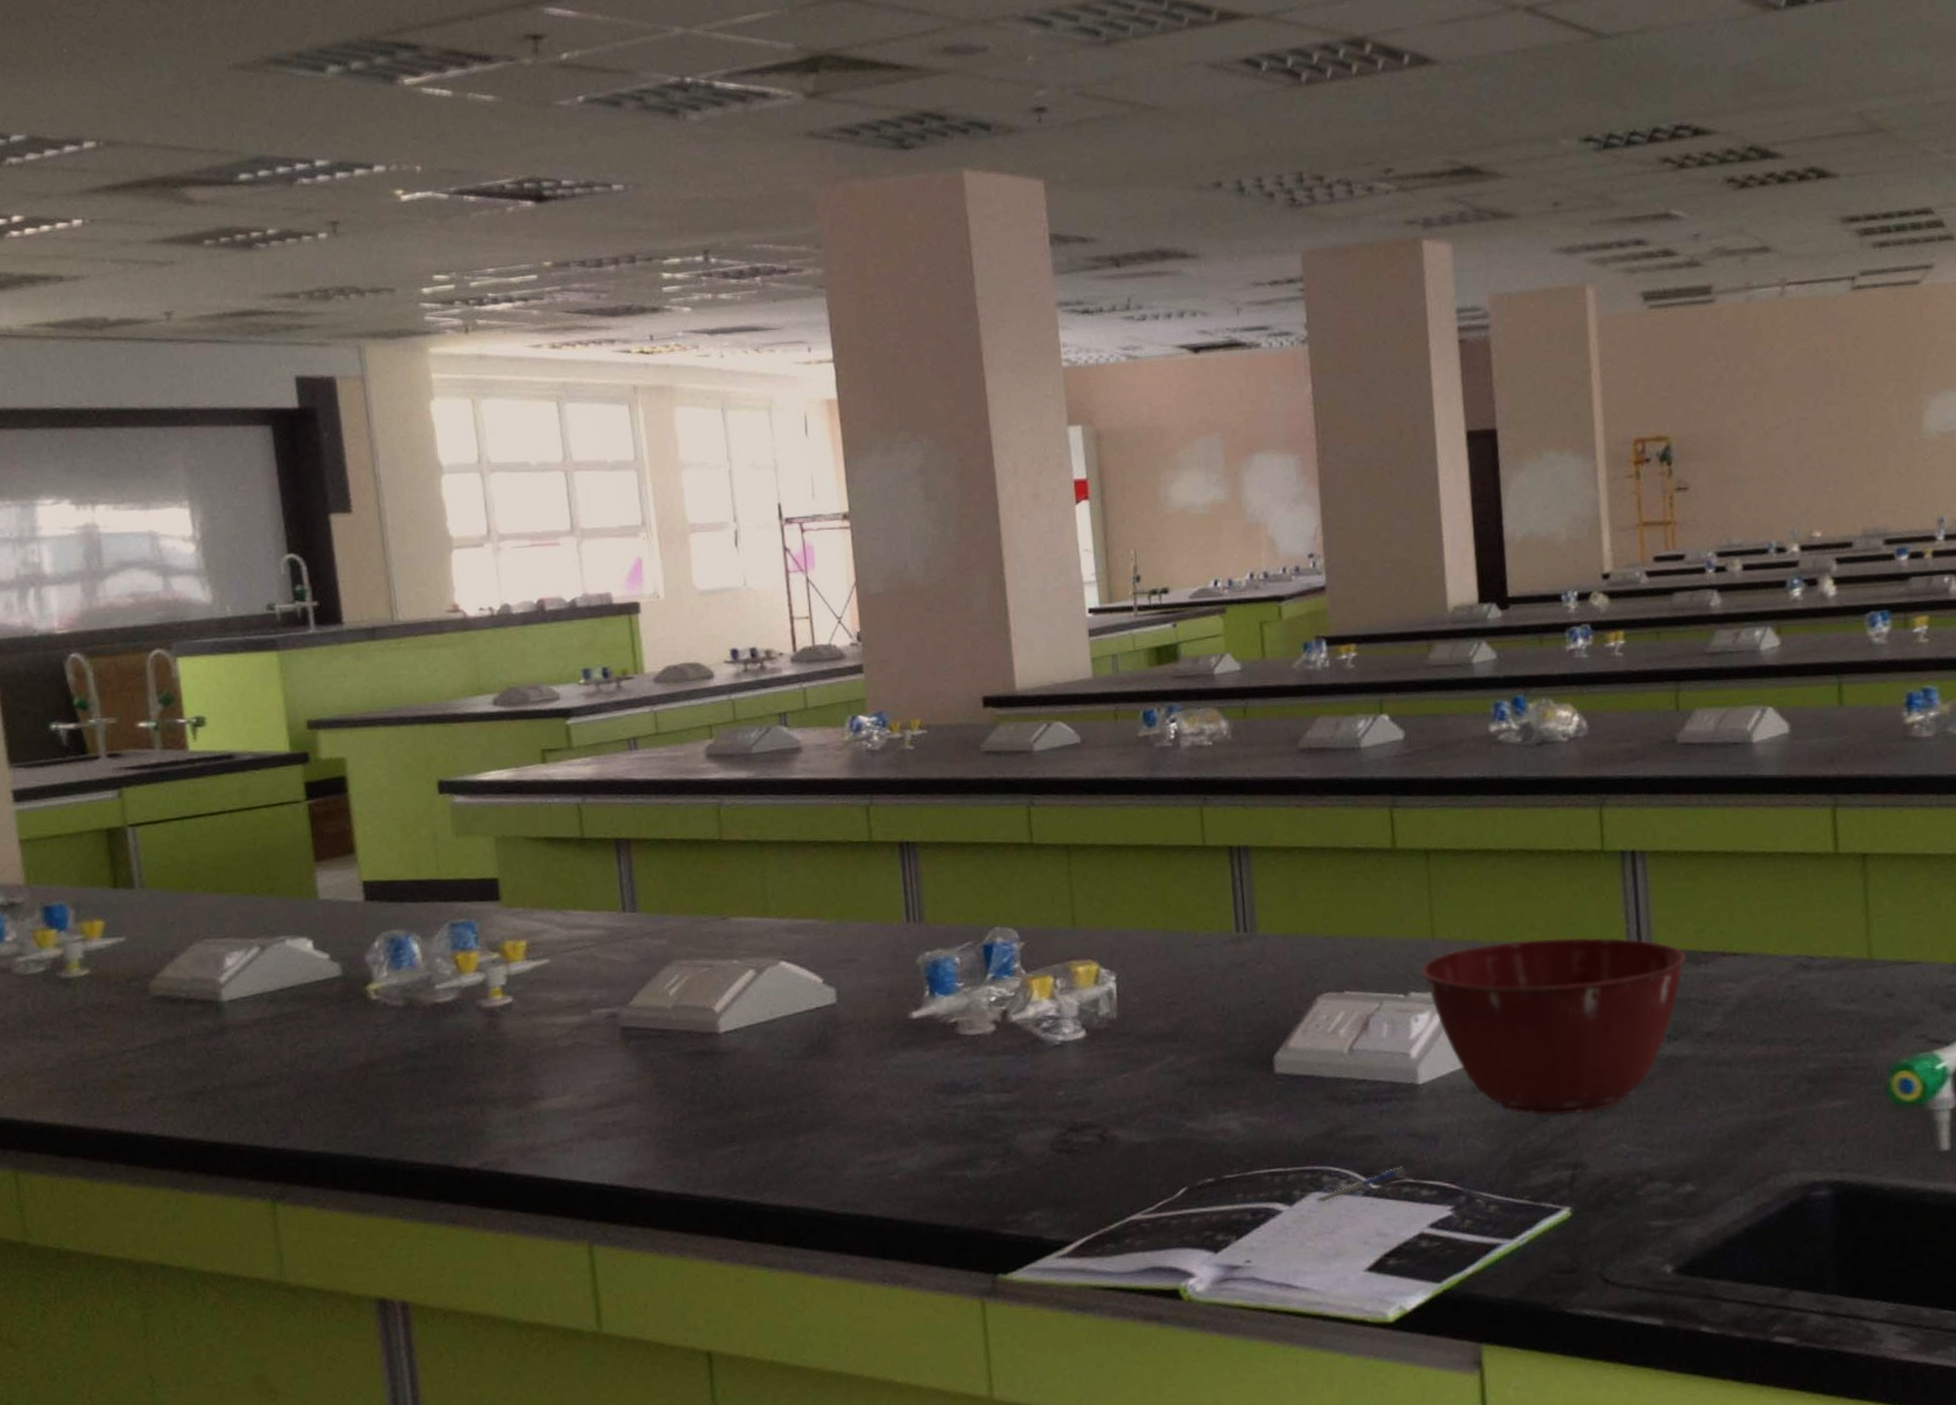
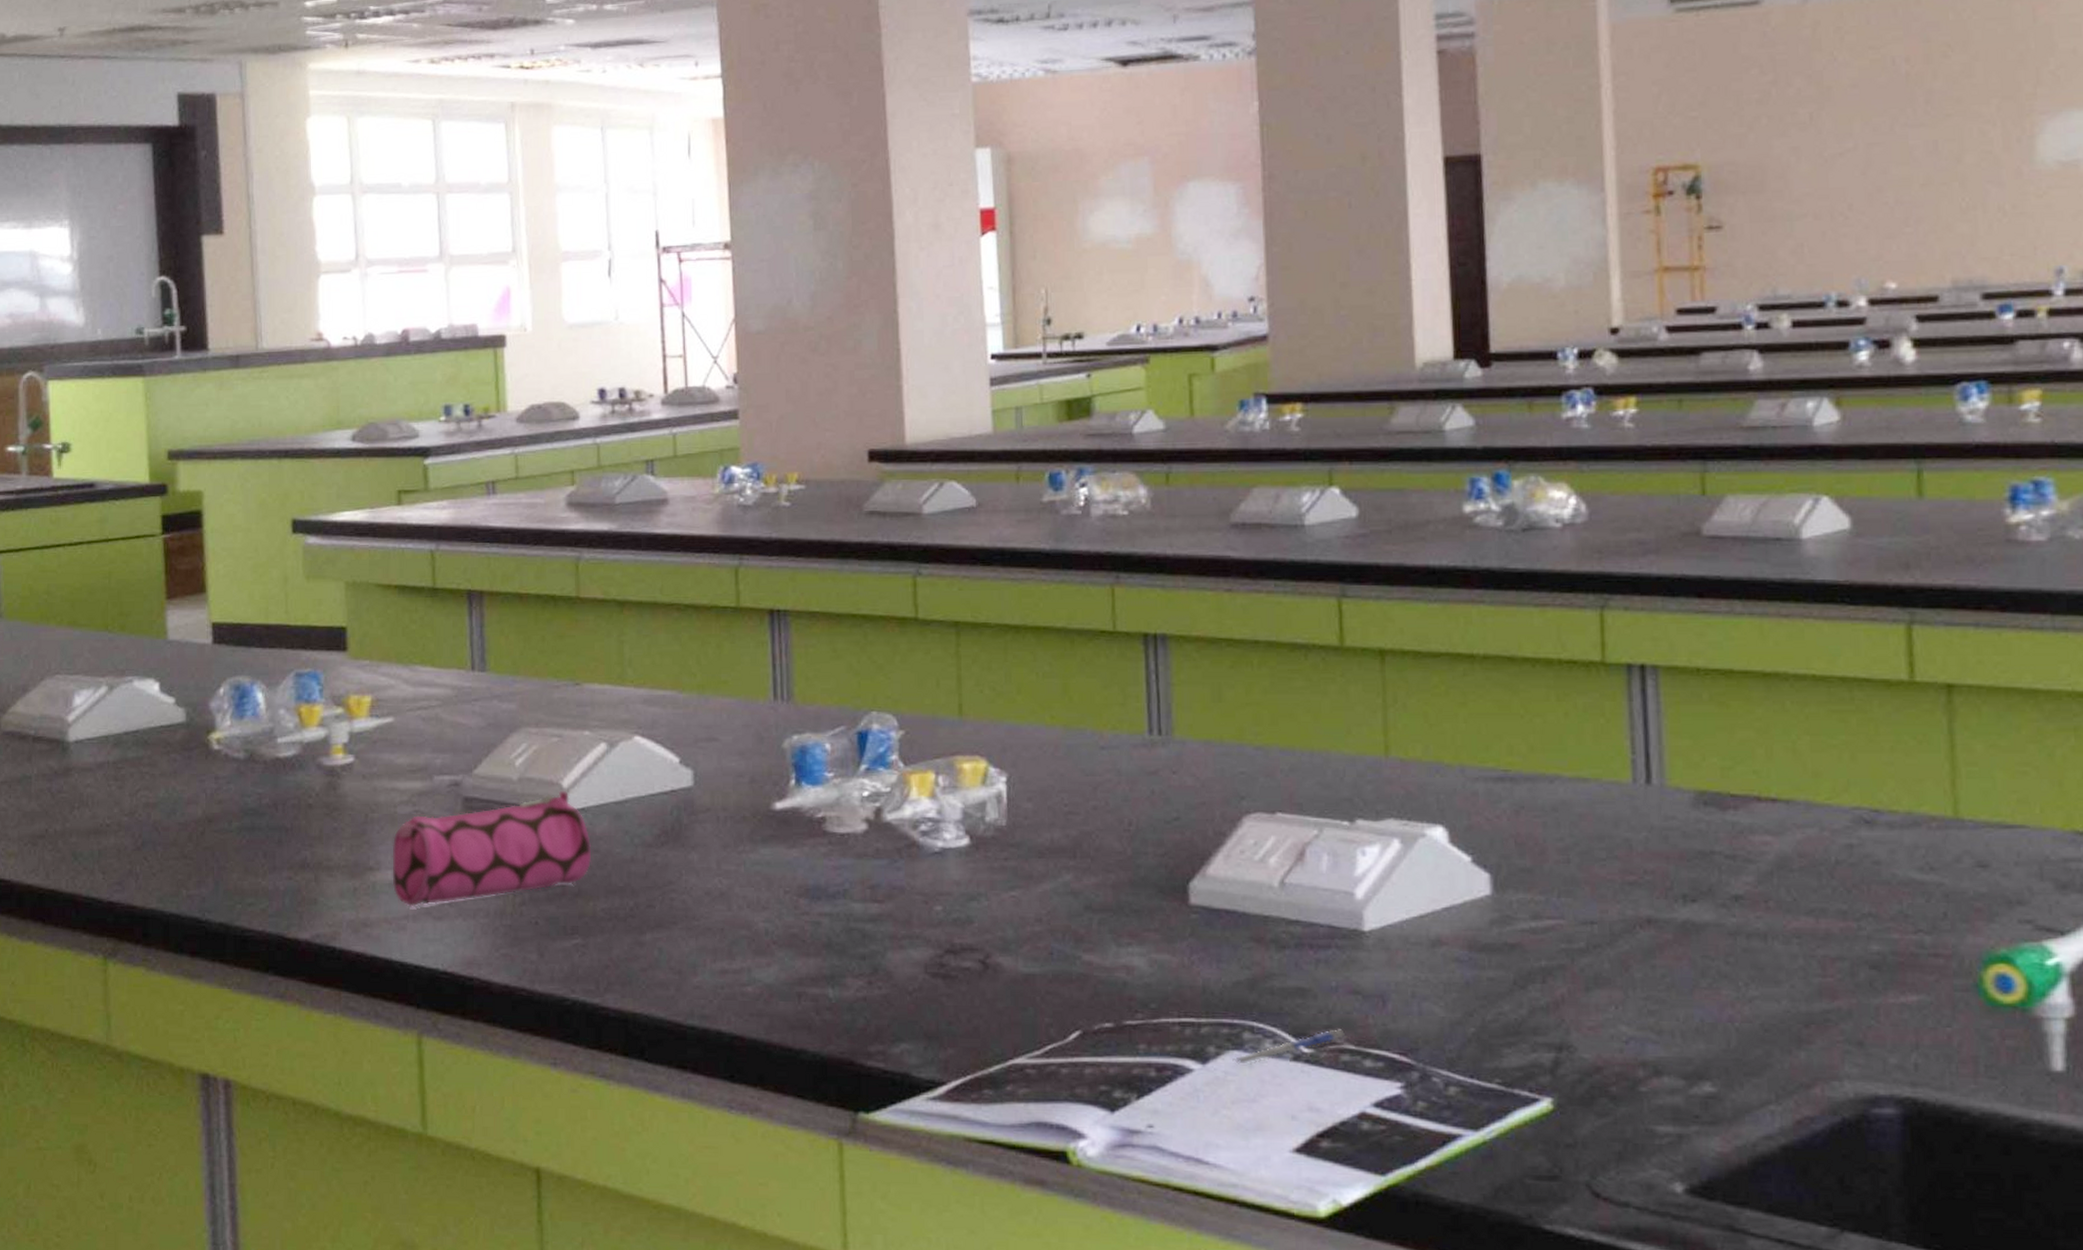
pencil case: none [554,1014,746,1130] -> present [392,790,592,907]
mixing bowl: present [1421,937,1687,1116] -> none [1371,765,1710,983]

